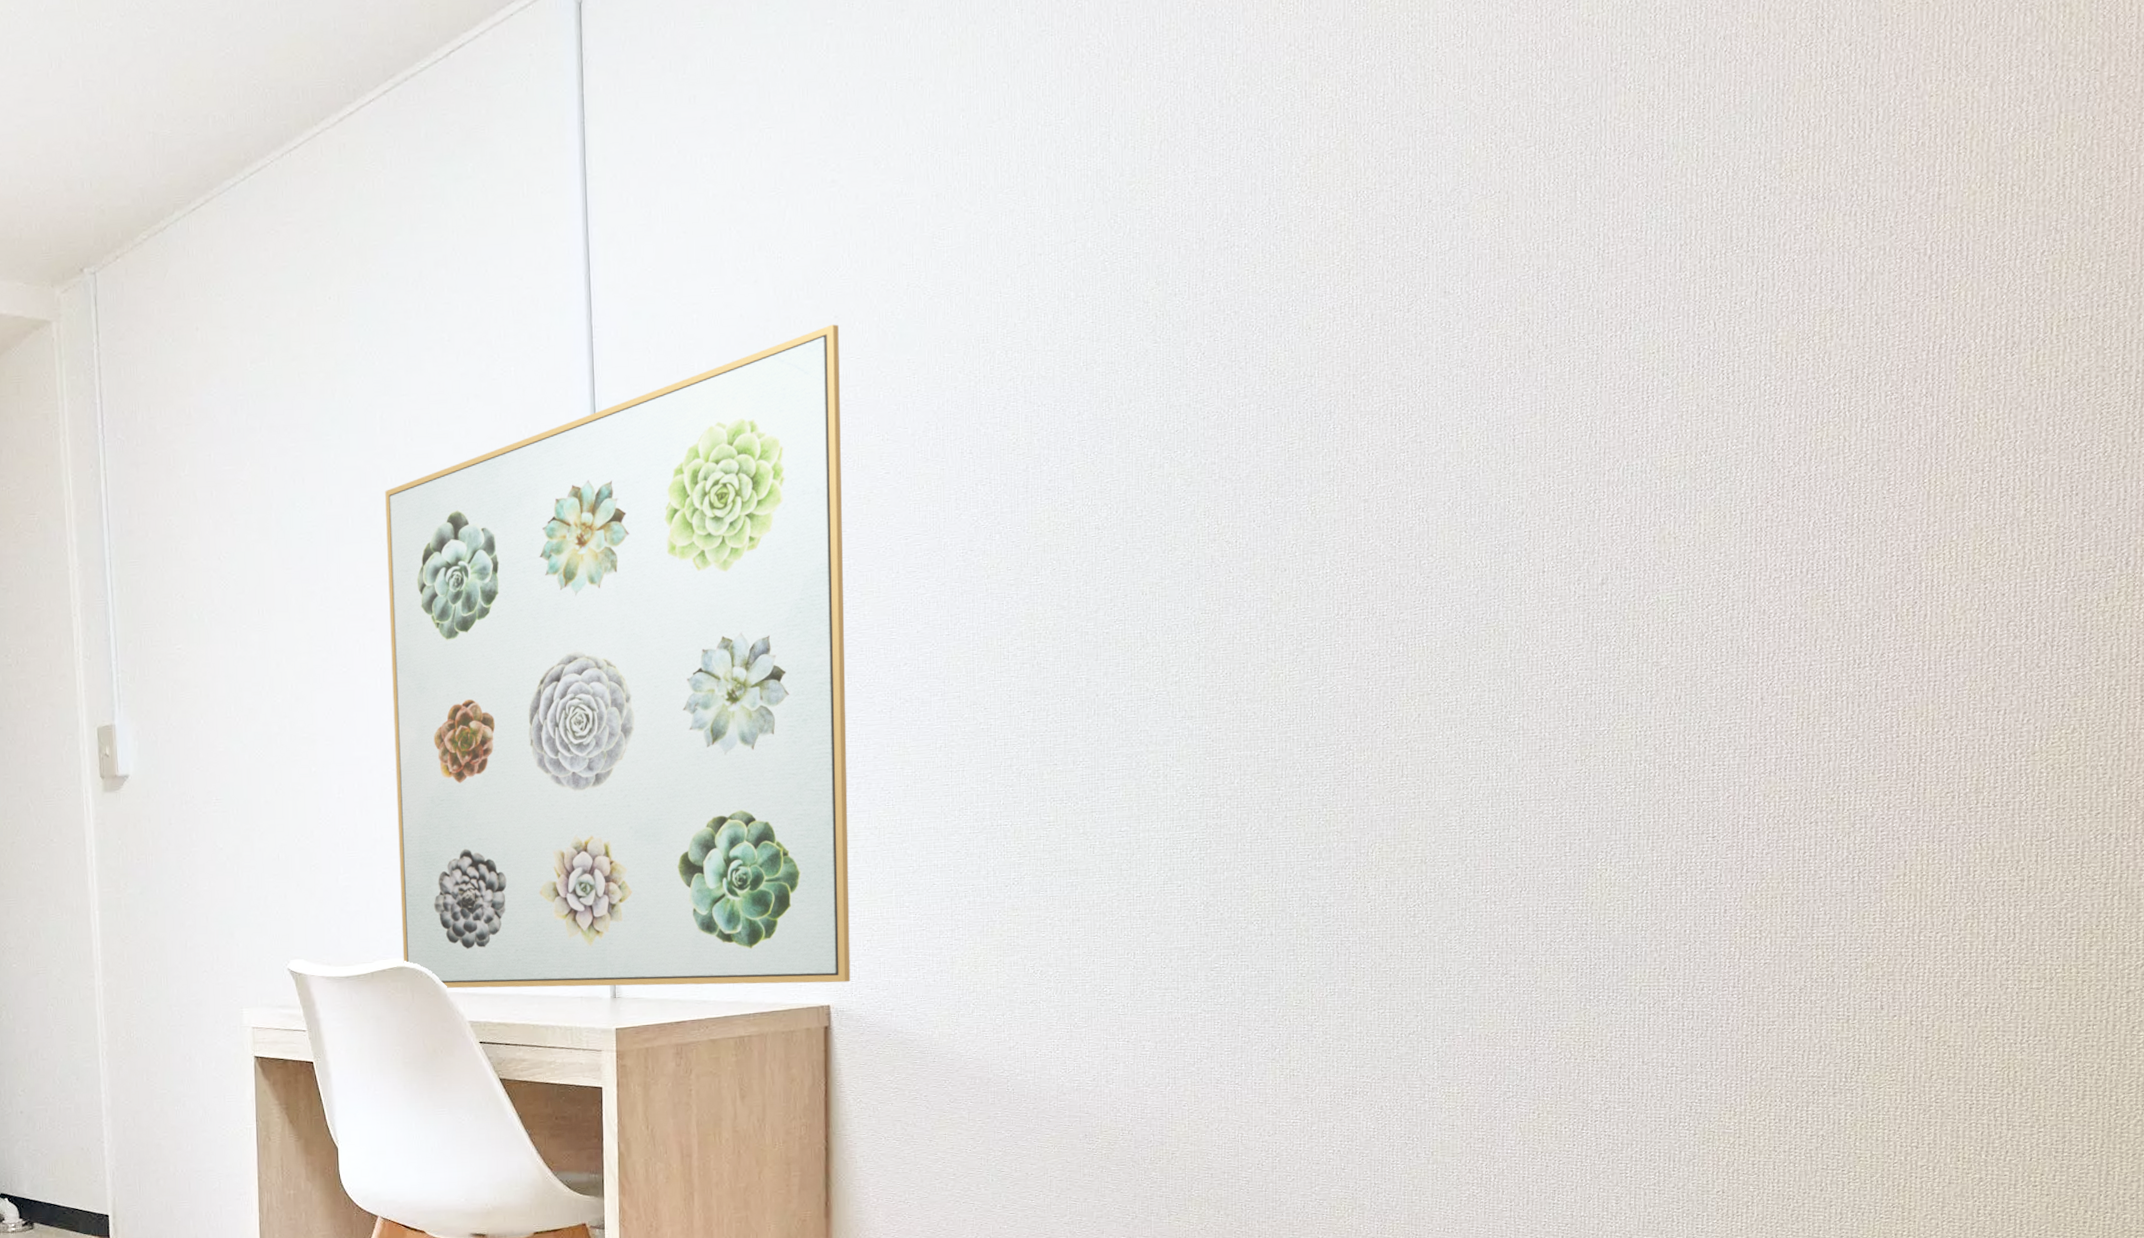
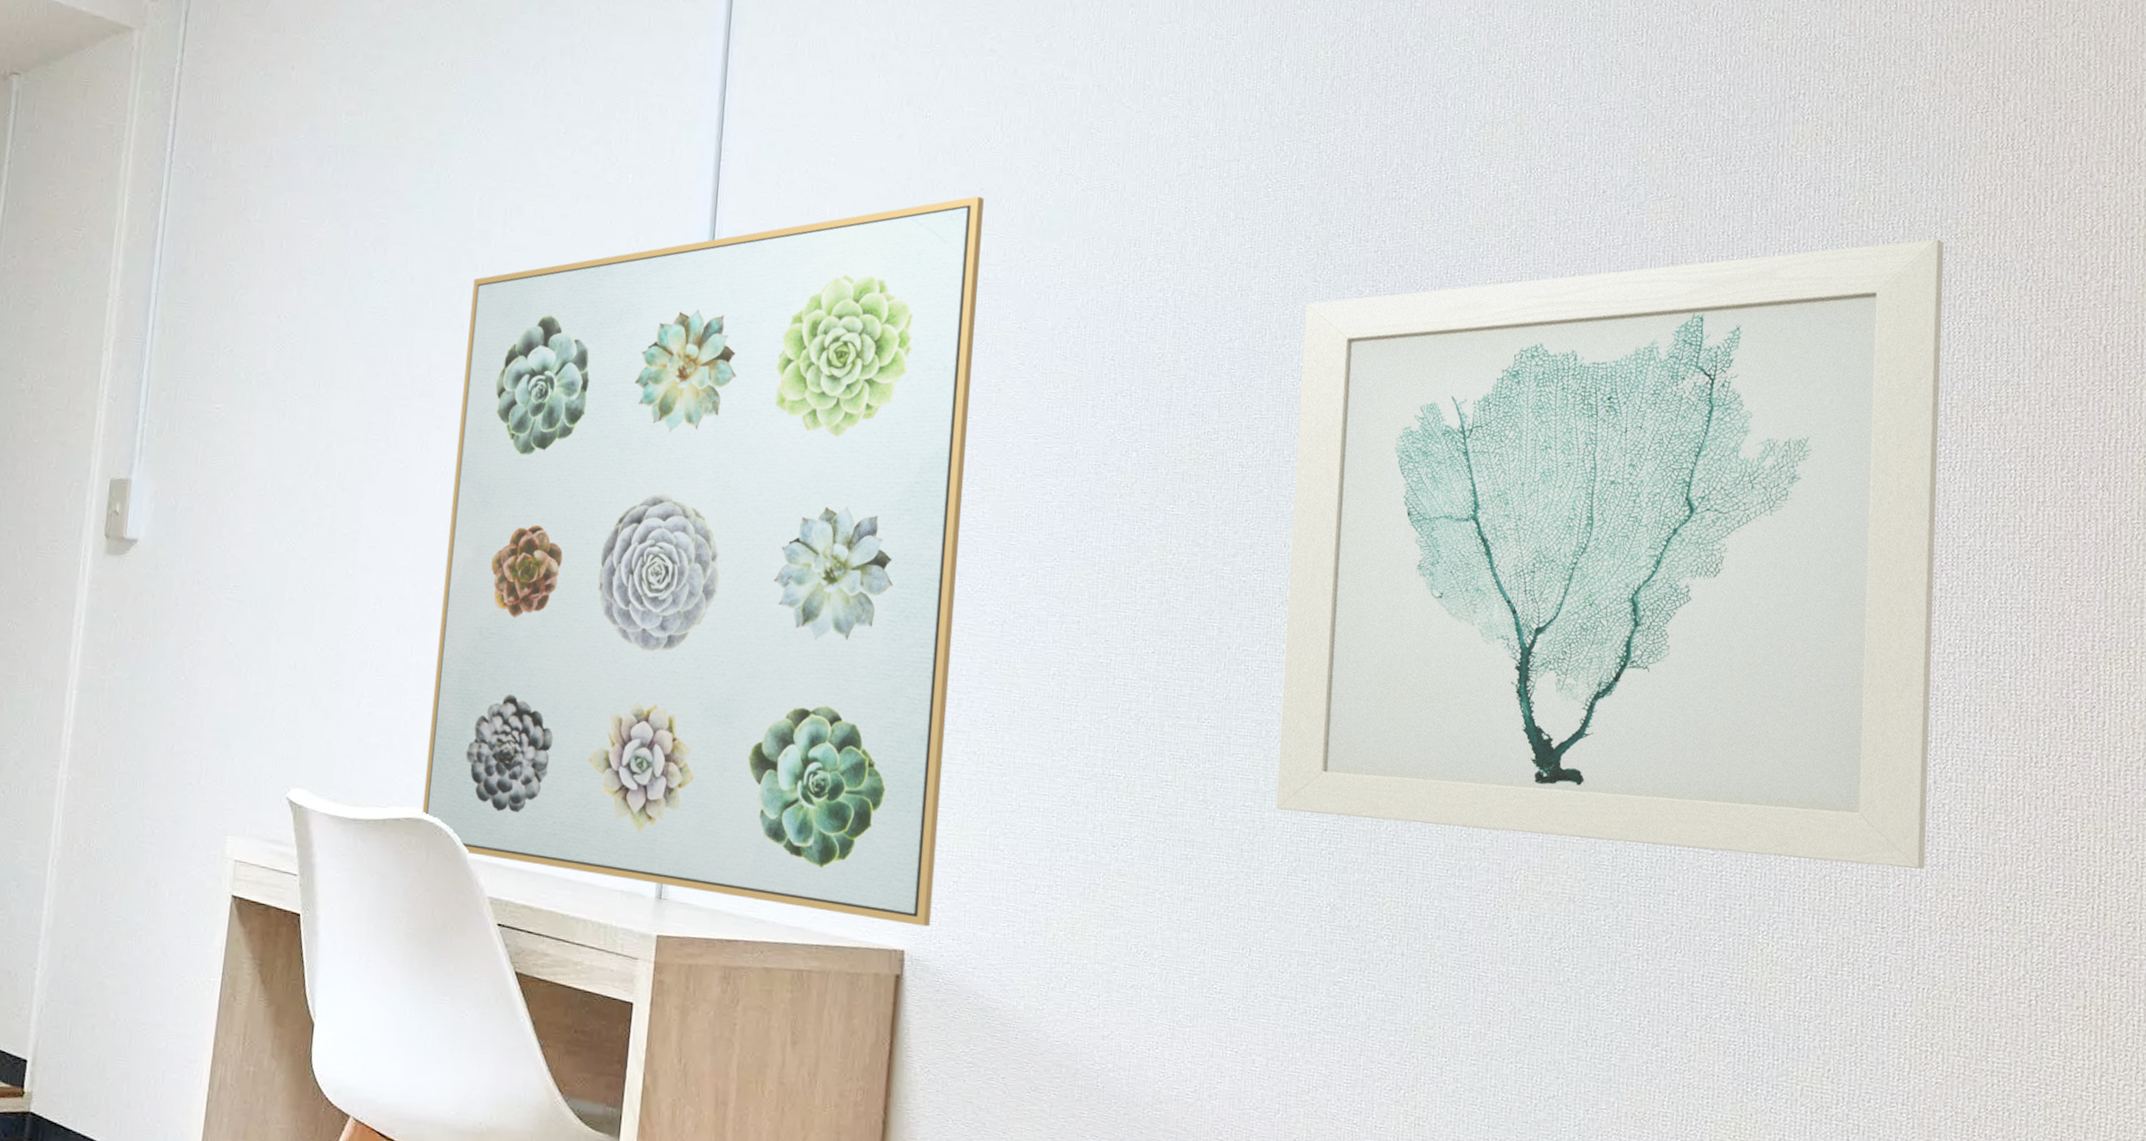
wall art: none [1148,182,1768,829] -> present [1275,239,1944,869]

